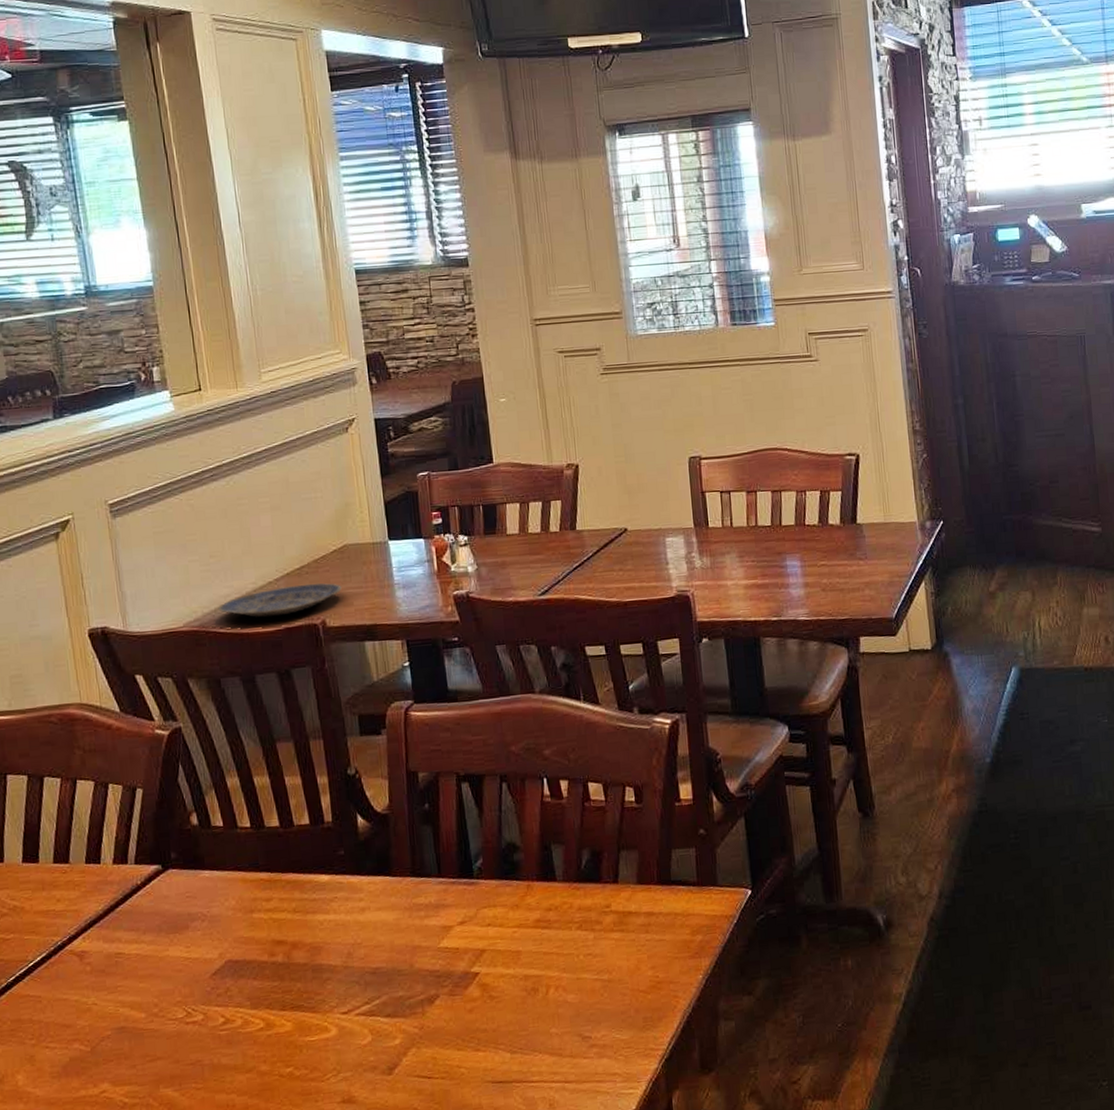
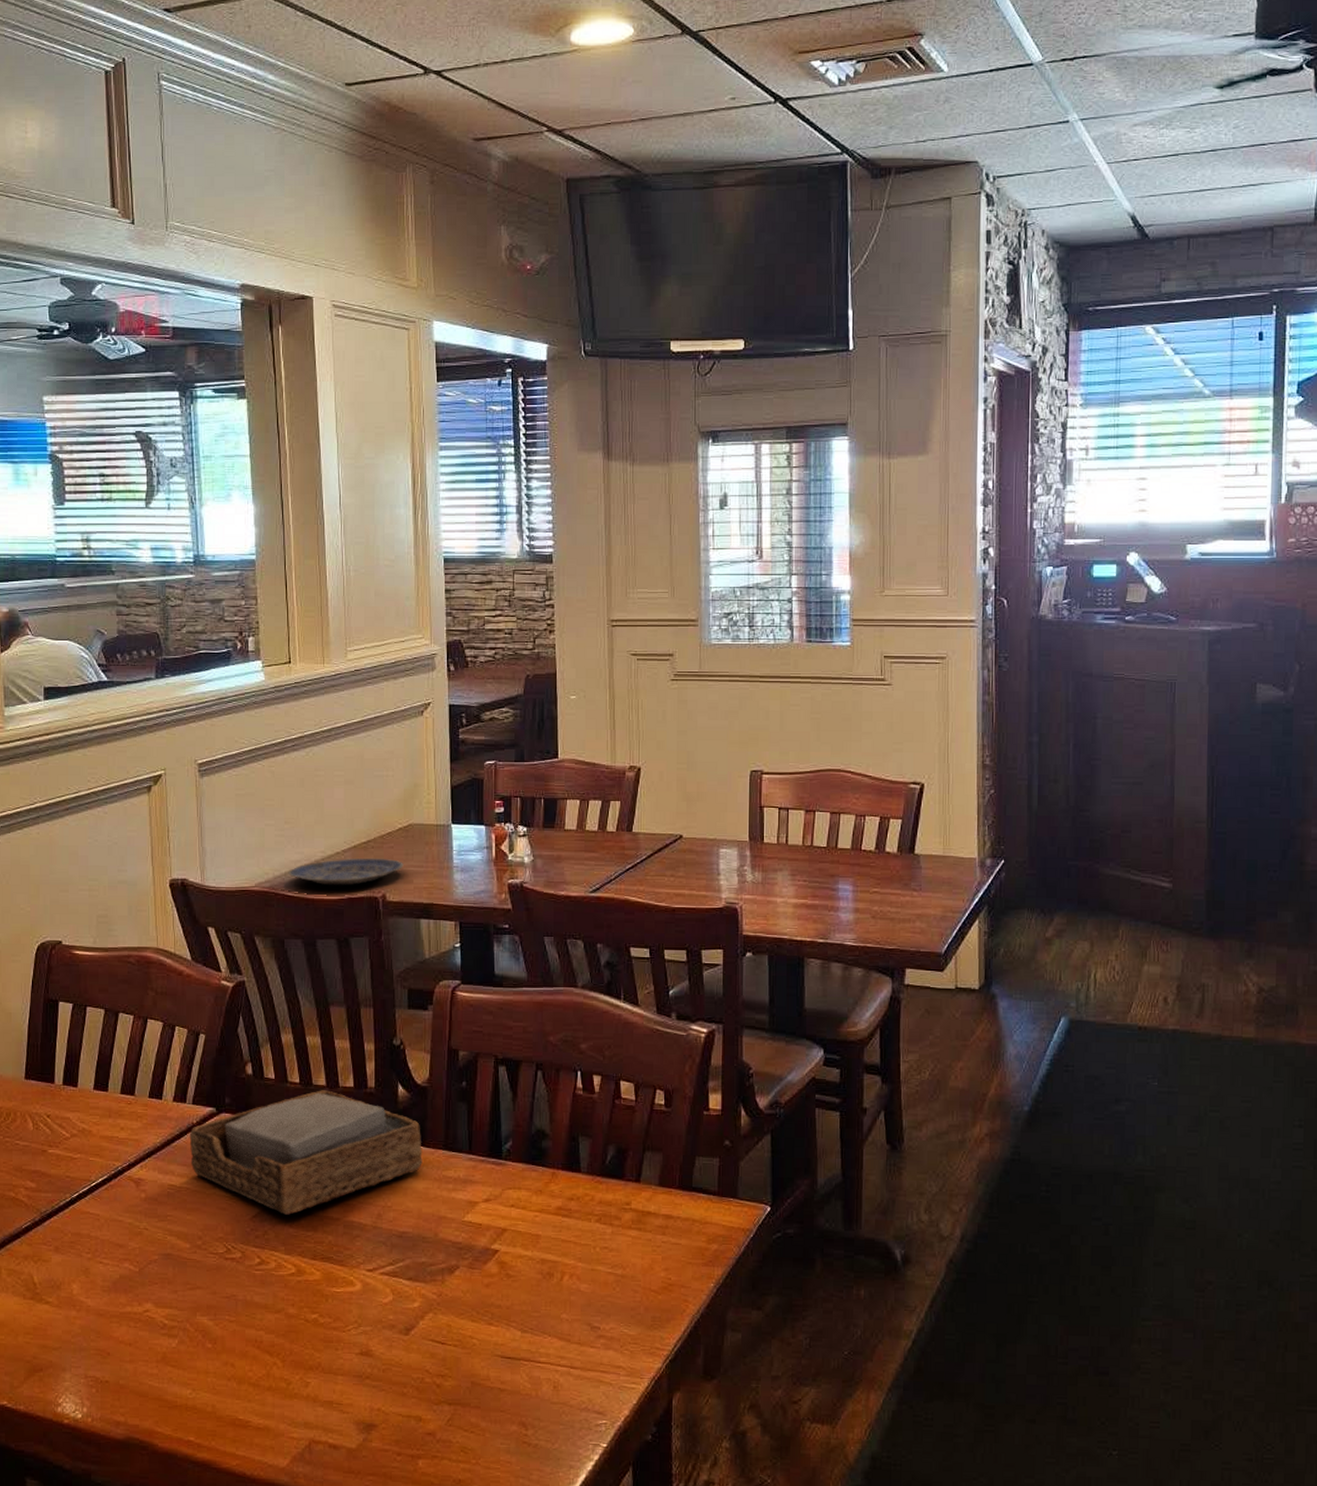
napkin holder: none [134,830,390,968] -> present [189,1090,422,1215]

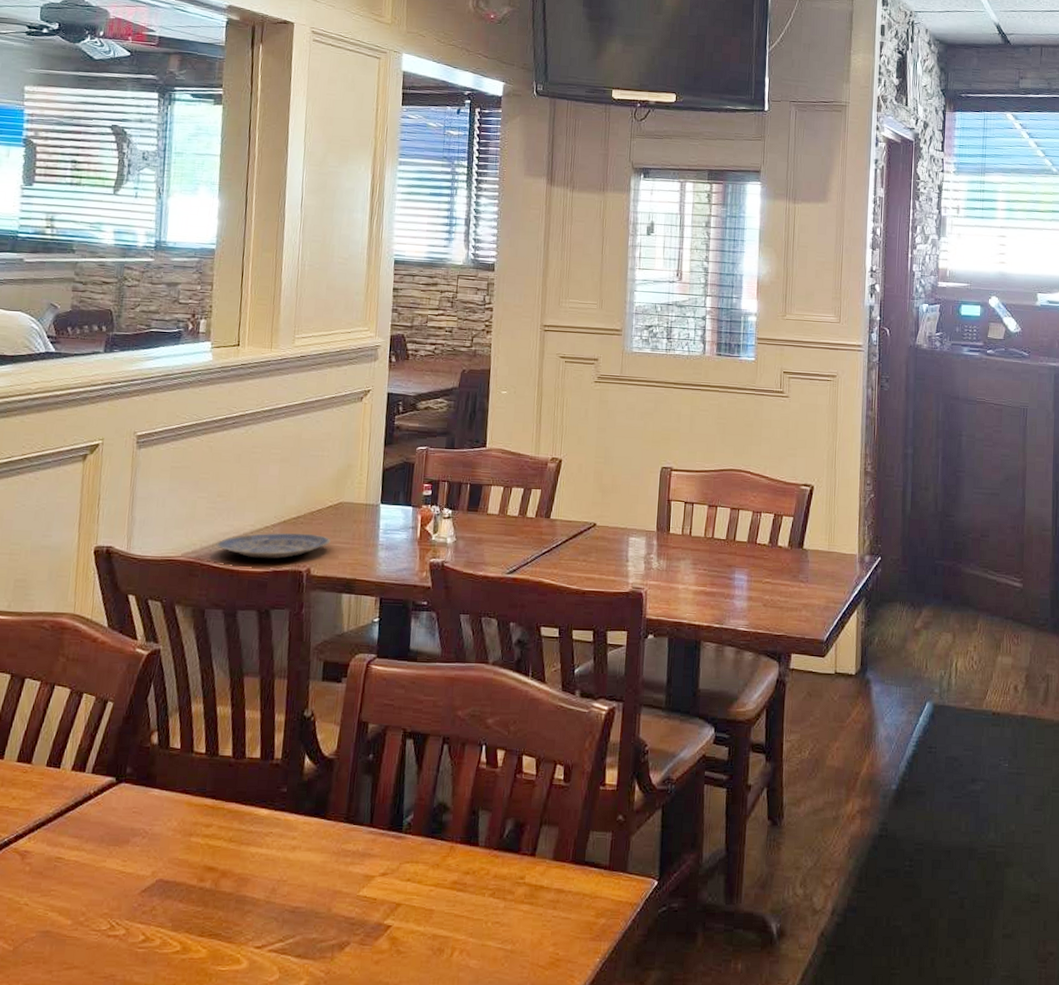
napkin holder: present [189,1090,422,1215] -> none [82,760,324,889]

